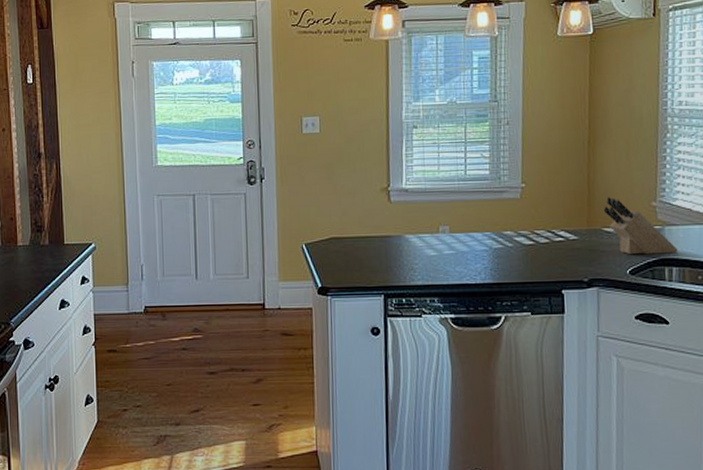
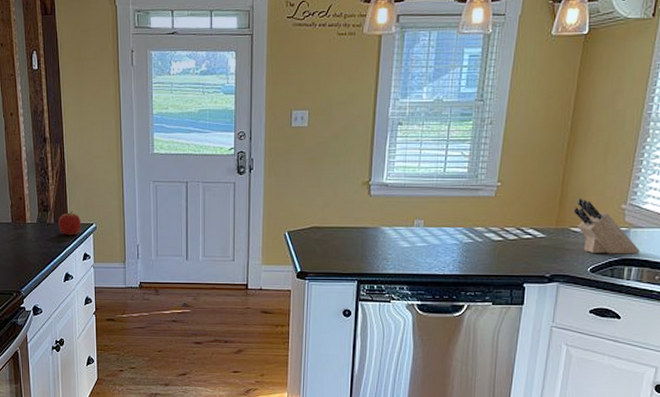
apple: none [53,231,80,258] -> present [58,211,82,236]

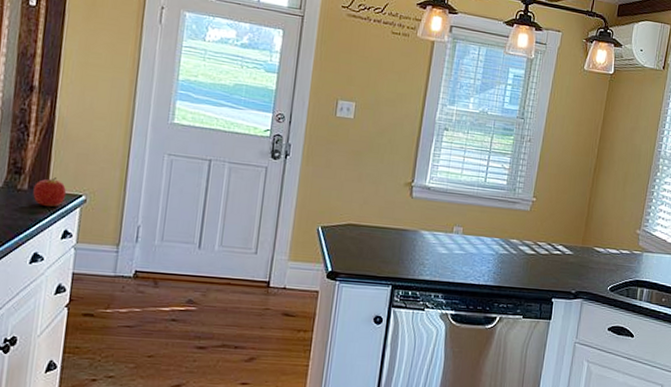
knife block: present [573,198,641,254] -> none [597,220,651,277]

